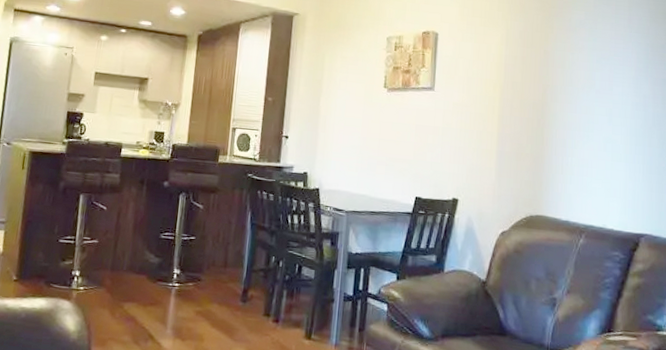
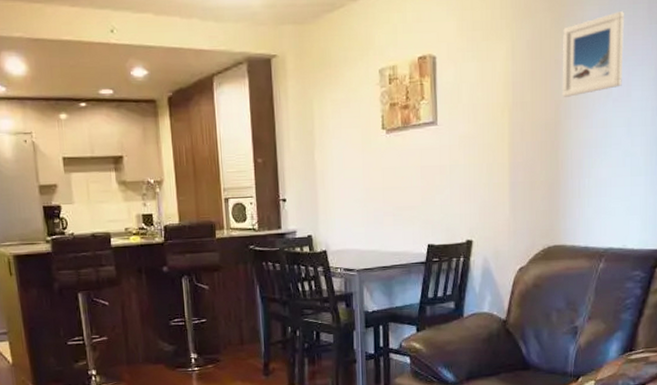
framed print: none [549,18,608,83] -> present [562,11,625,97]

